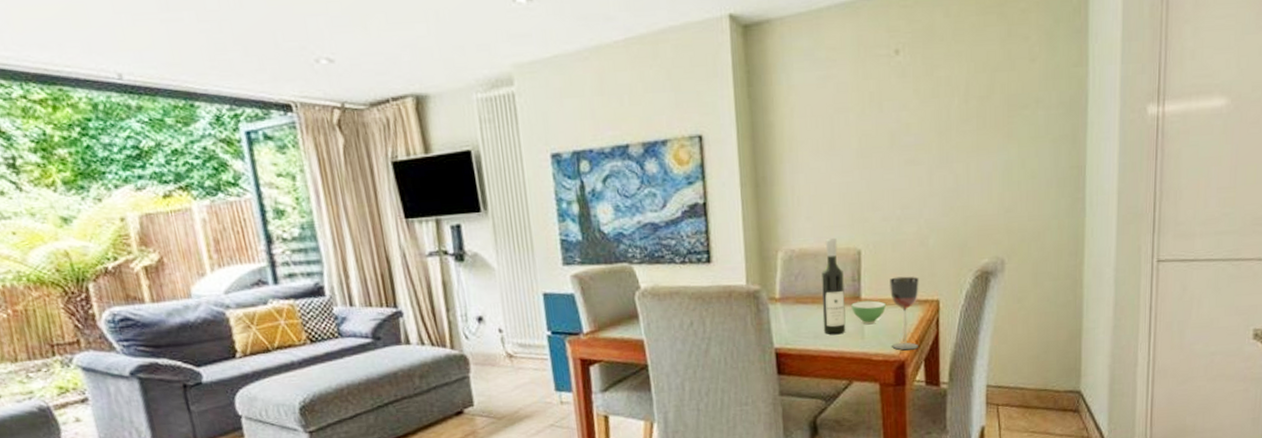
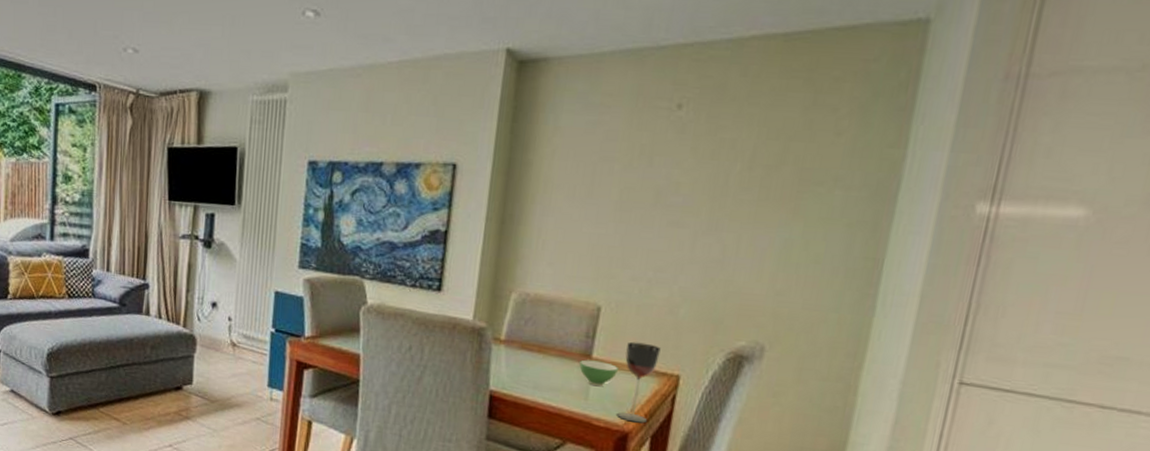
bottle: present [821,237,846,335] -> none [544,287,578,390]

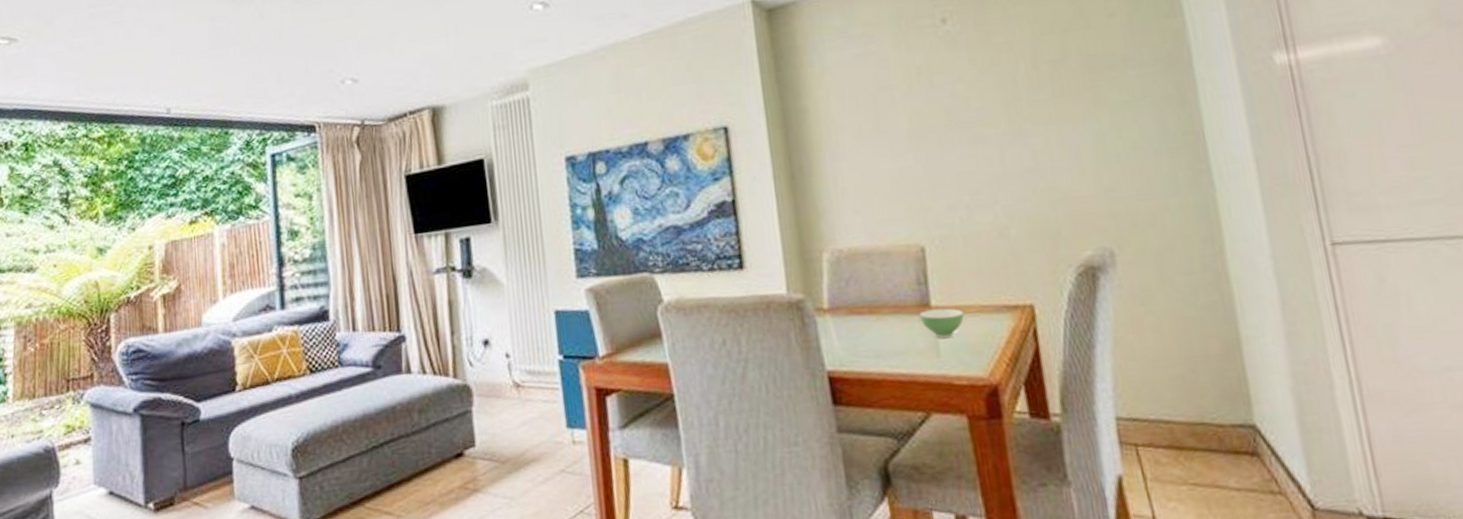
wineglass: present [617,341,661,423] -> none [965,276,1015,372]

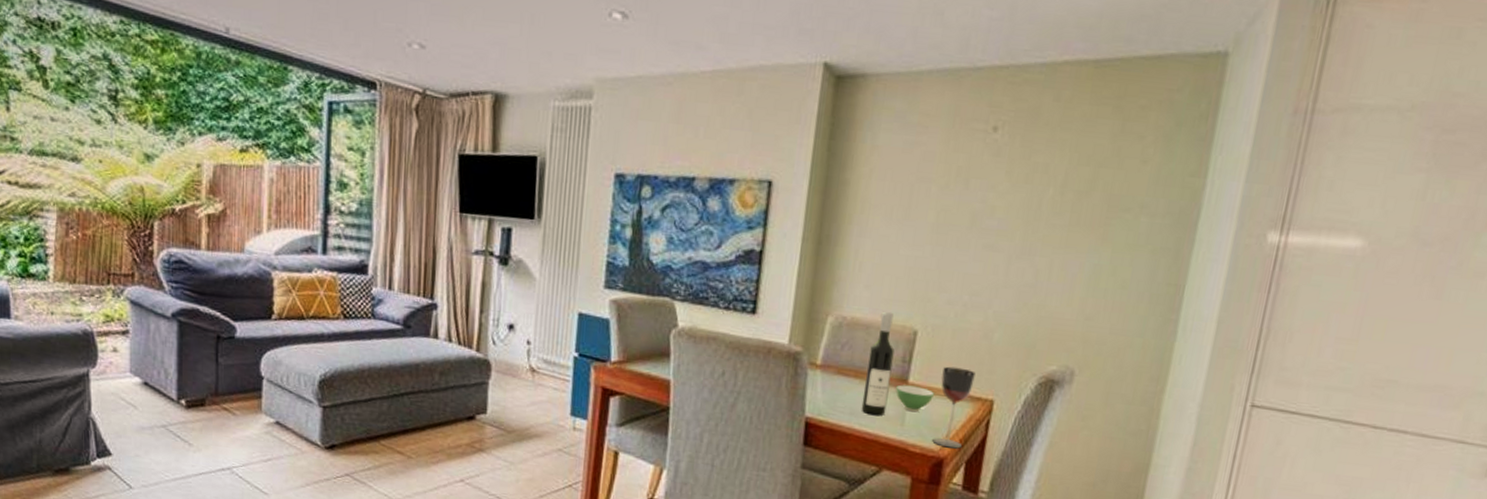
bottle: none [878,233,916,353] -> present [861,311,895,416]
wineglass: none [965,276,1015,372] -> present [932,366,976,449]

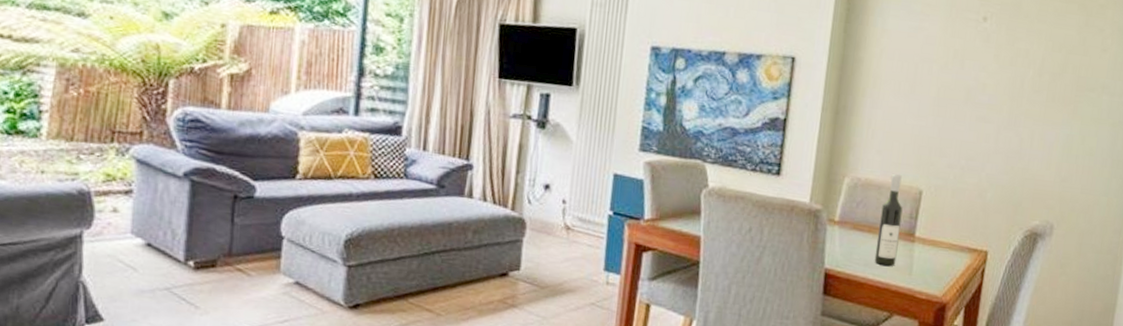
bowl: present [895,384,935,413] -> none [903,238,938,263]
wineglass: present [932,366,976,449] -> none [936,222,972,295]

